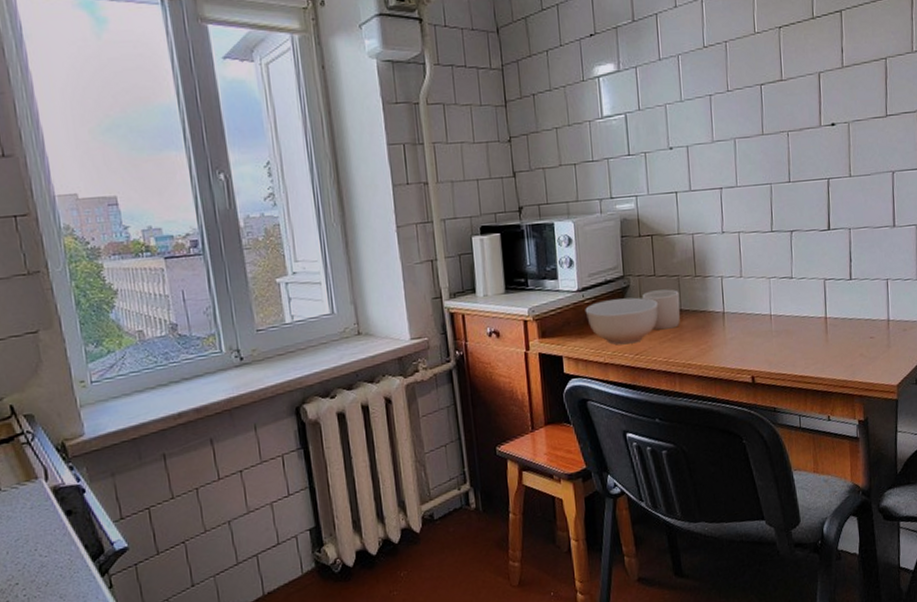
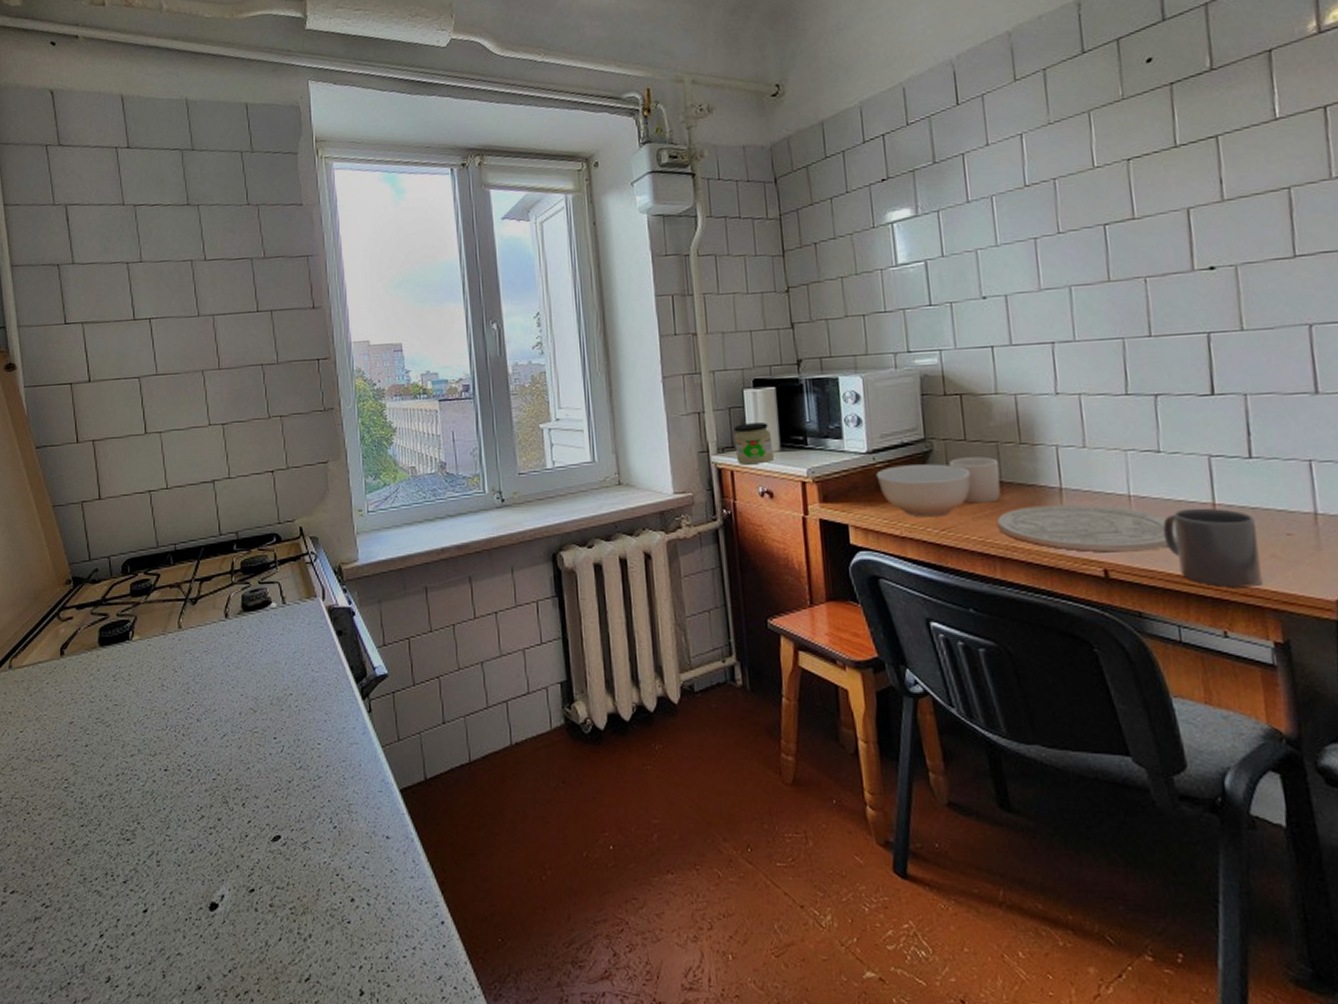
jar: none [463,267,500,308] -> present [733,422,774,465]
plate: none [677,324,802,363] -> present [997,504,1179,553]
mug: none [792,321,853,382] -> present [1162,507,1262,587]

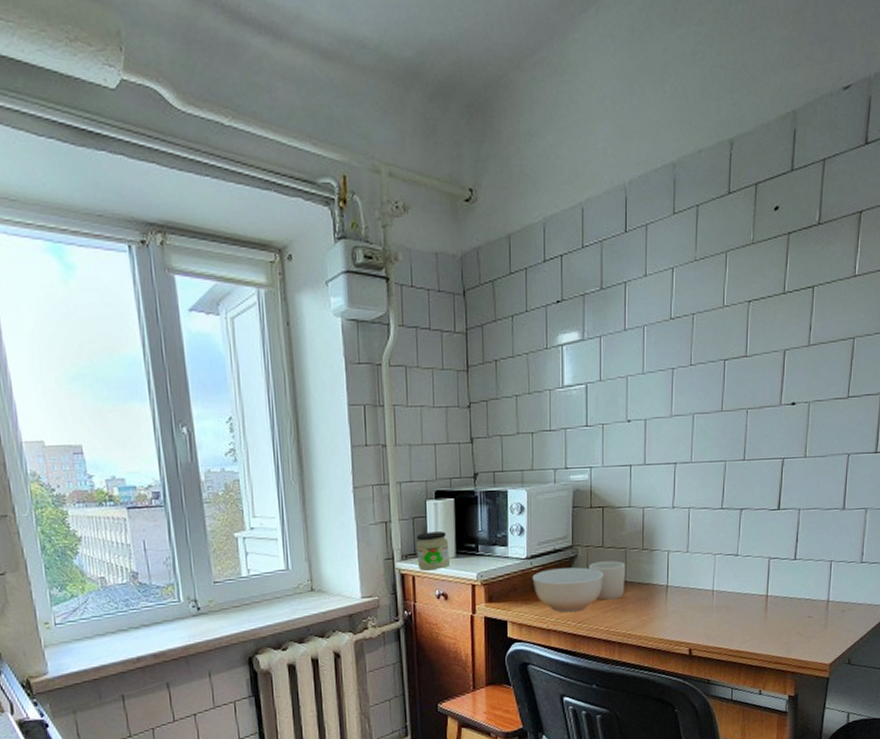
plate: present [997,504,1179,553] -> none [620,598,741,636]
mug: present [1162,507,1262,587] -> none [731,598,791,658]

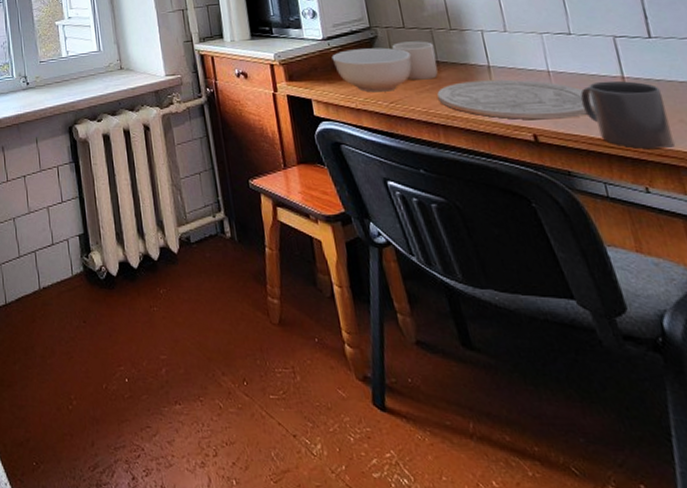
jar: present [416,531,450,571] -> none [211,16,246,52]
plate: none [620,598,741,636] -> present [437,79,596,120]
mug: none [731,598,791,658] -> present [580,80,674,149]

